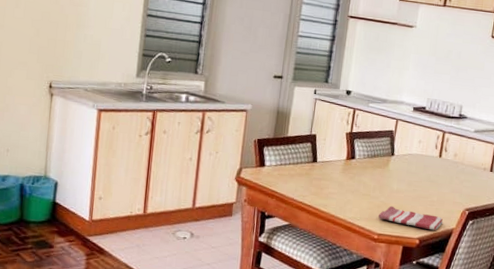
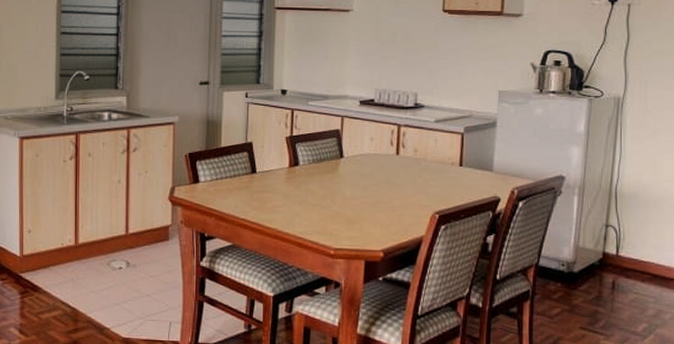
dish towel: present [378,205,443,231] -> none [333,215,410,240]

